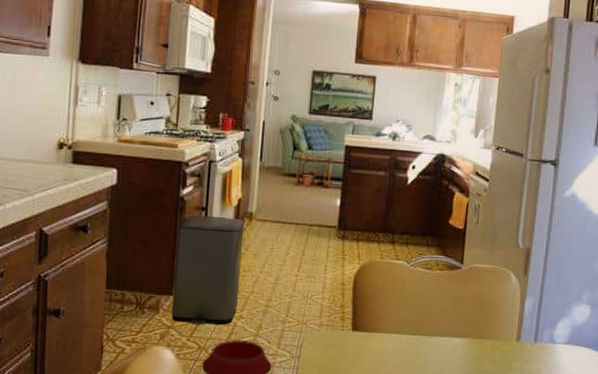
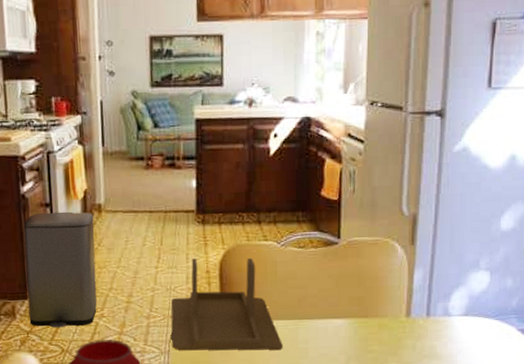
napkin holder: none [302,270,405,362] -> present [170,258,283,351]

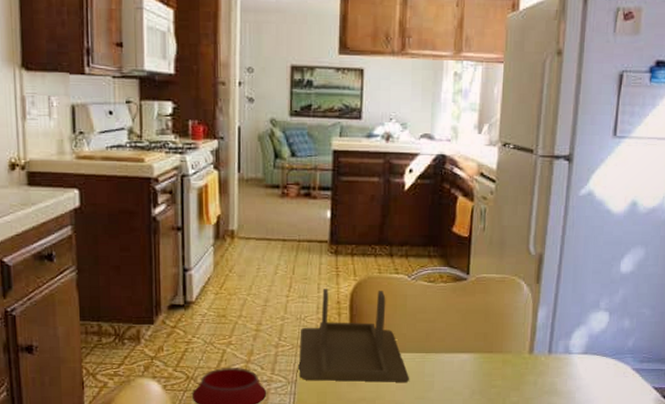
pedal bin: present [23,211,97,328] -> none [153,236,226,354]

